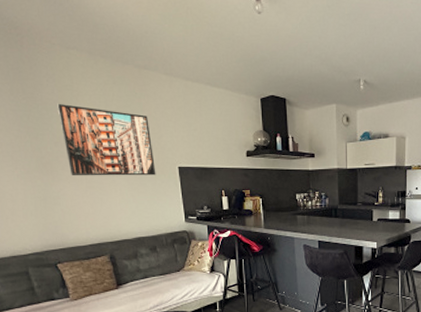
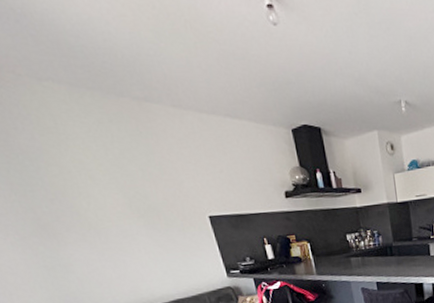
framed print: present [57,103,156,176] -> none [42,150,184,238]

